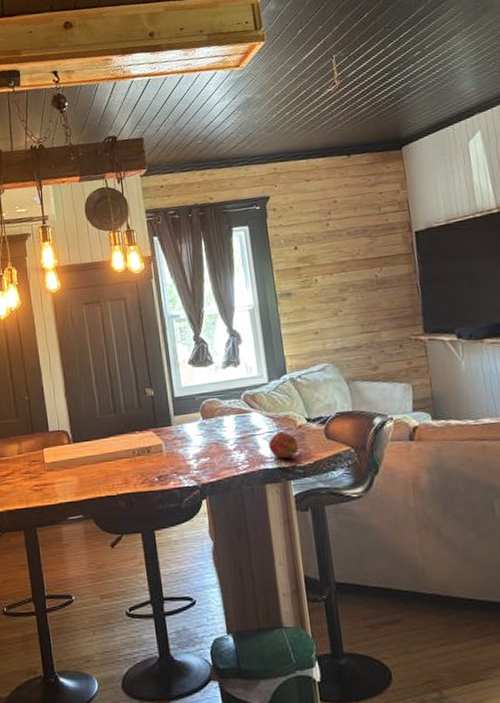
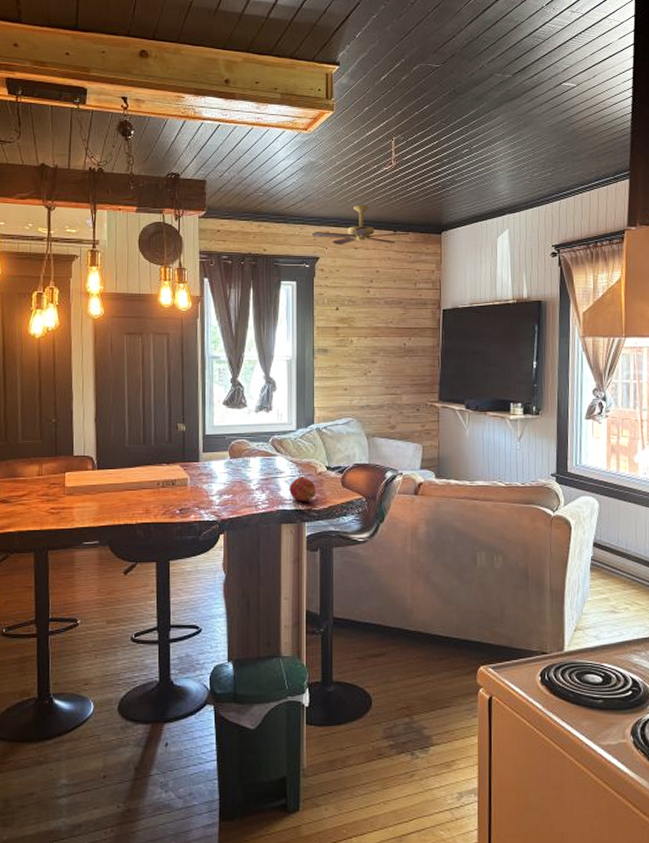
ceiling fan: none [258,132,366,181] -> present [311,205,410,245]

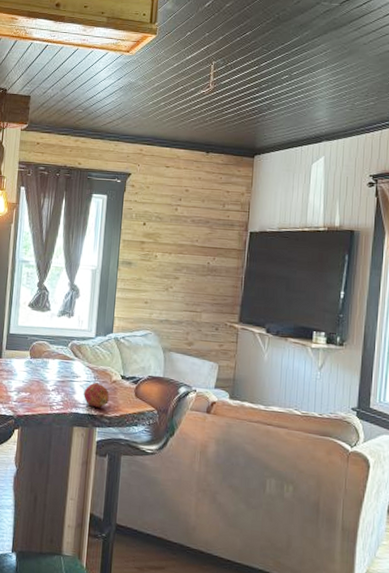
ceiling fan: present [311,205,410,245] -> none [125,125,222,165]

